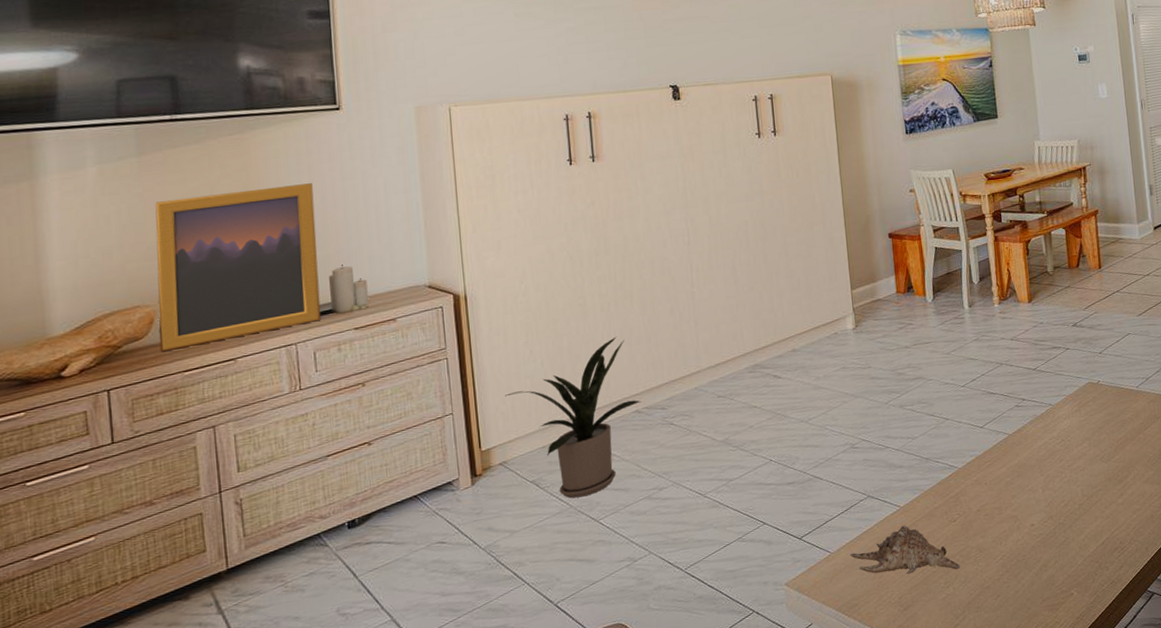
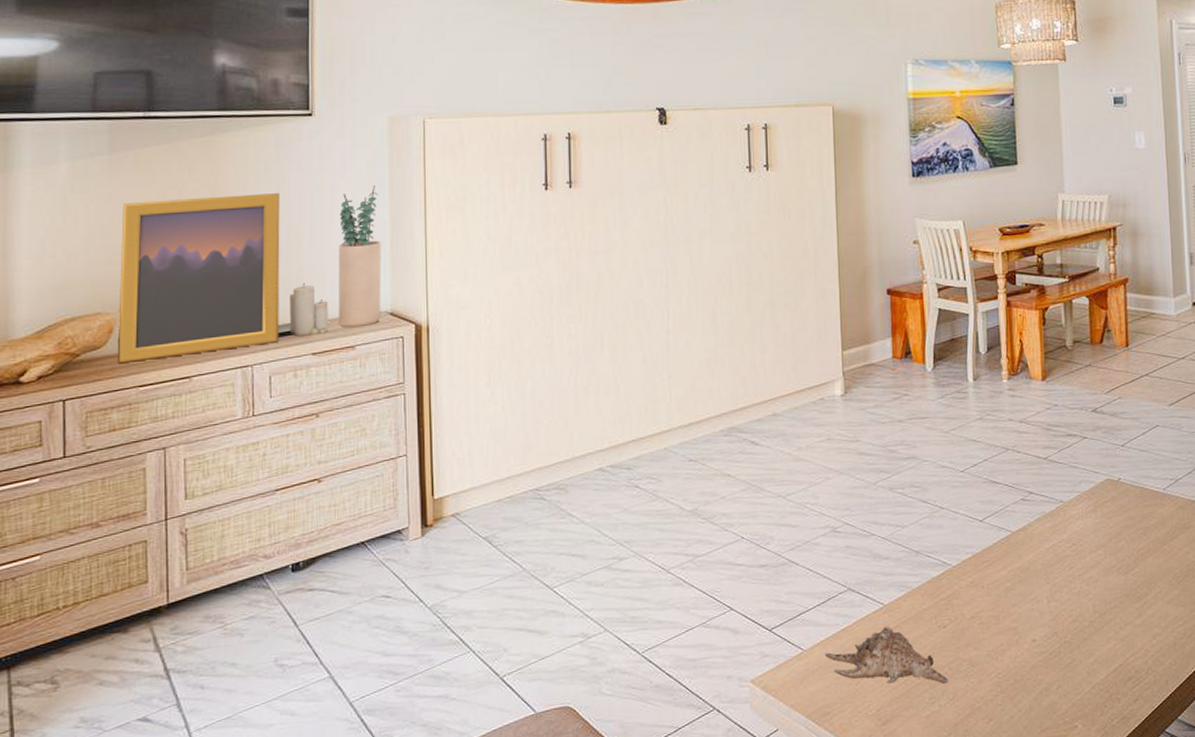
vase: none [372,171,420,303] -> present [337,186,382,328]
house plant: present [505,336,642,498] -> none [462,384,607,561]

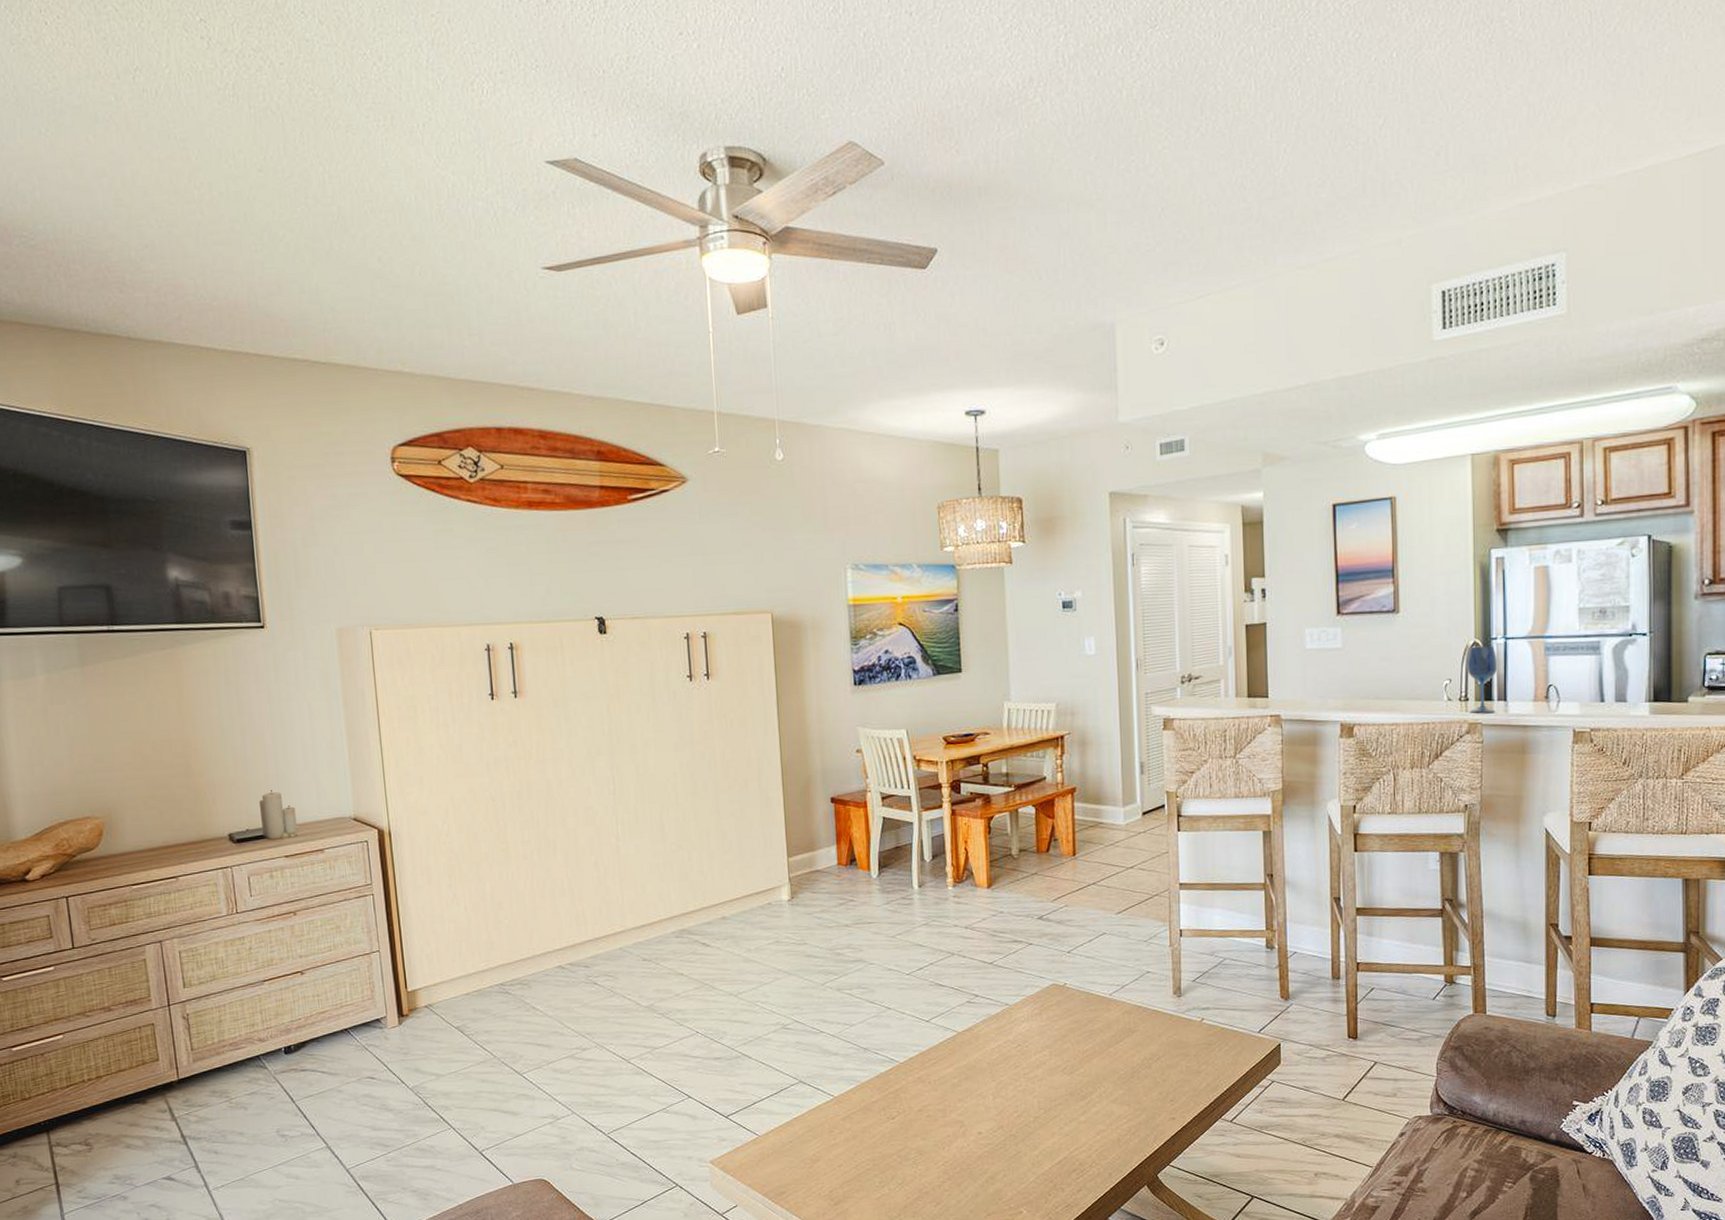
picture frame: present [117,193,280,364] -> none [98,704,254,865]
vase: present [337,186,382,328] -> none [298,696,345,832]
seashell: present [824,625,949,684] -> none [778,1116,898,1170]

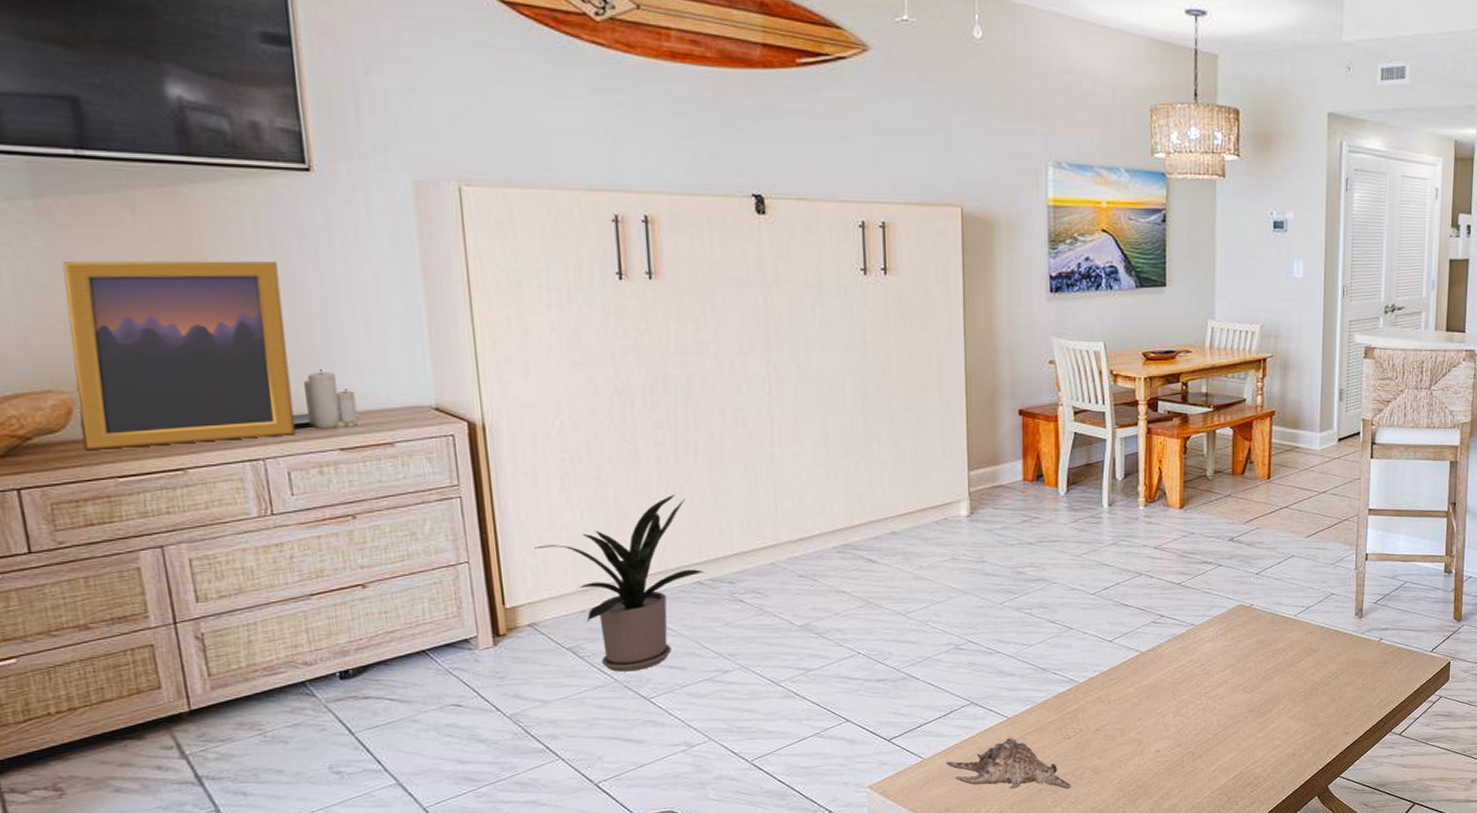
picture frame: none [98,704,254,865] -> present [62,261,296,451]
house plant: none [429,887,565,1049] -> present [535,494,705,672]
seashell: none [778,1116,898,1170] -> present [945,737,1071,790]

